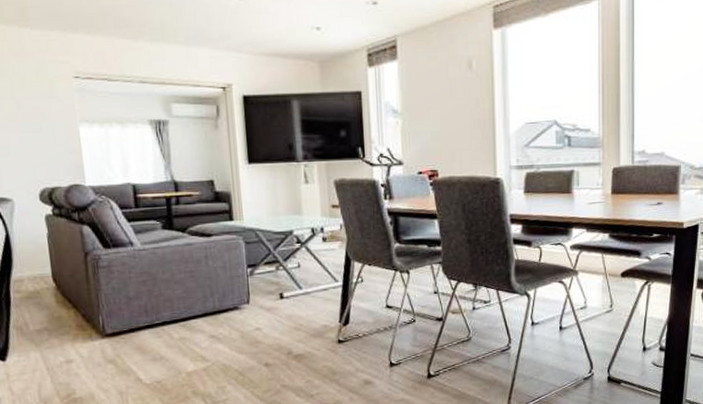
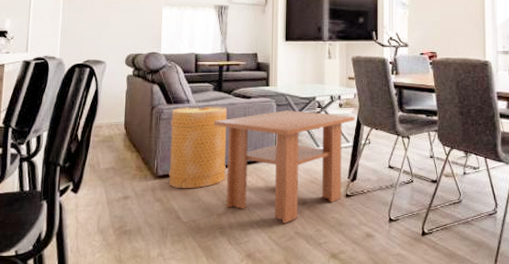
basket: none [112,248,191,347] -> present [169,106,227,189]
coffee table: none [168,248,343,377] -> present [214,110,355,224]

